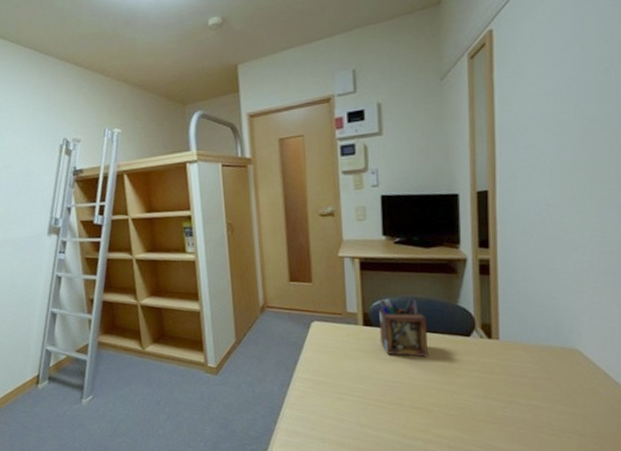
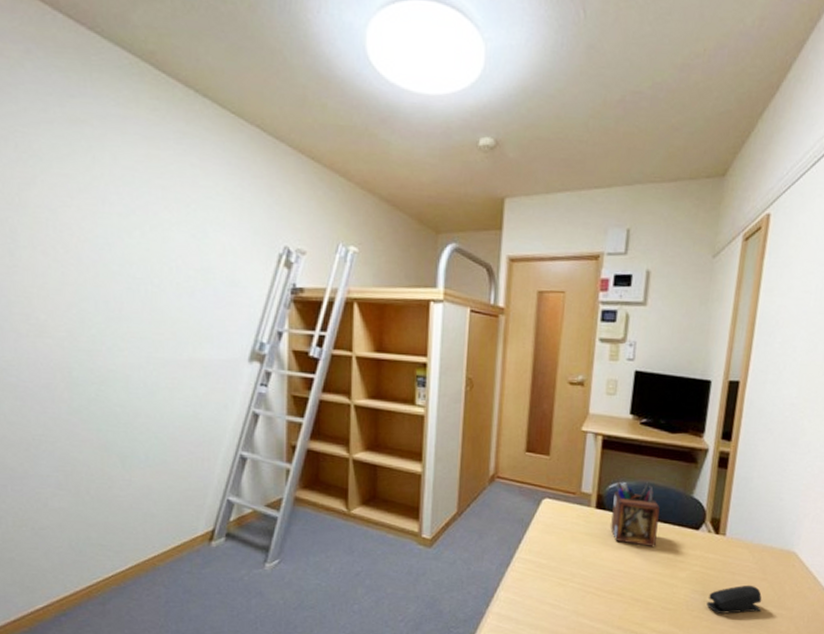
stapler: none [491,385,551,416] -> present [707,585,762,614]

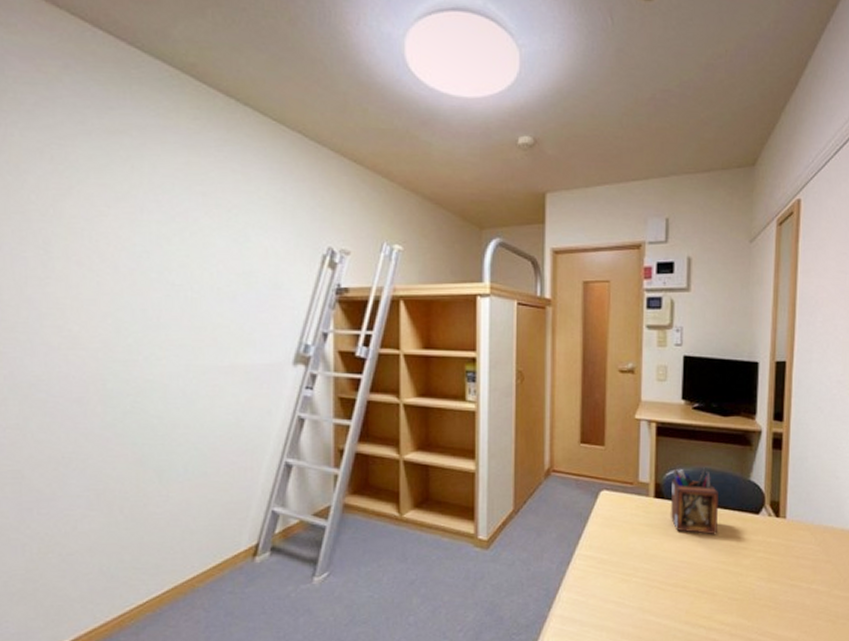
stapler: present [707,585,762,614] -> none [773,568,829,601]

